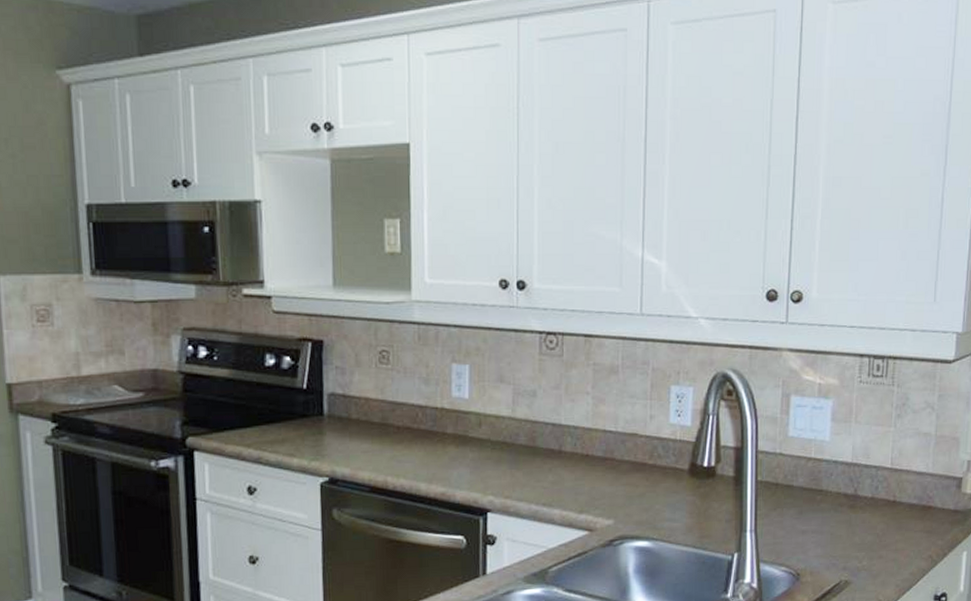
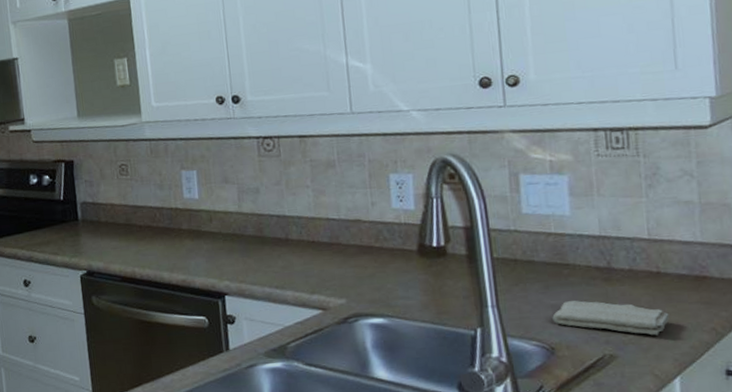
washcloth: none [802,527,898,563] -> present [552,300,670,336]

